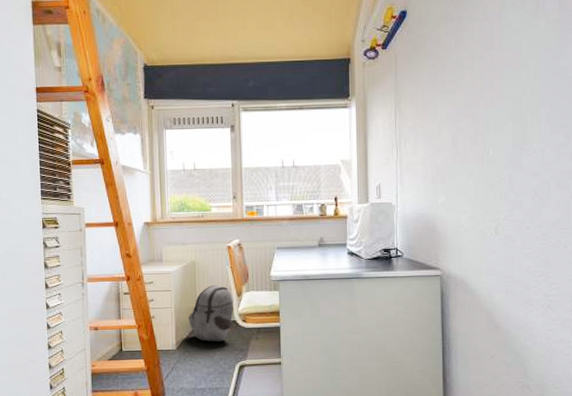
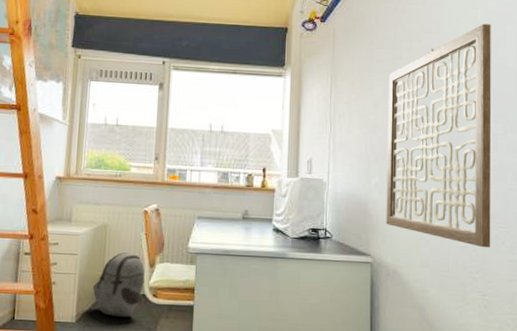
wall art: none [451,34,554,253] -> present [386,24,492,248]

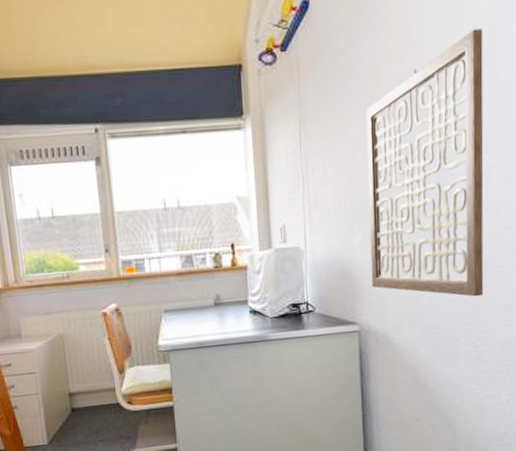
backpack: present [92,252,145,317] -> none [59,361,116,432]

